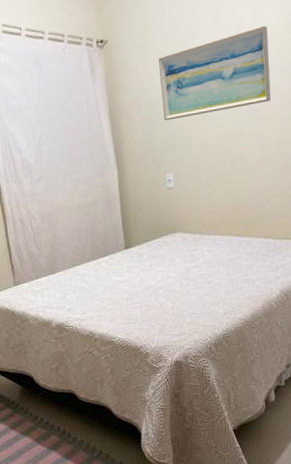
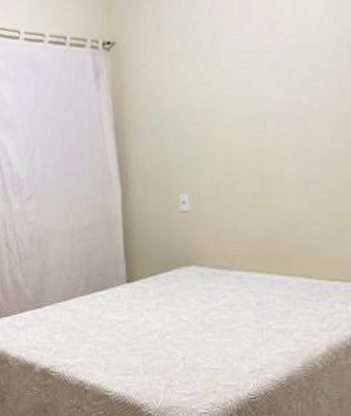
wall art: present [159,25,272,121] -> none [175,19,316,132]

